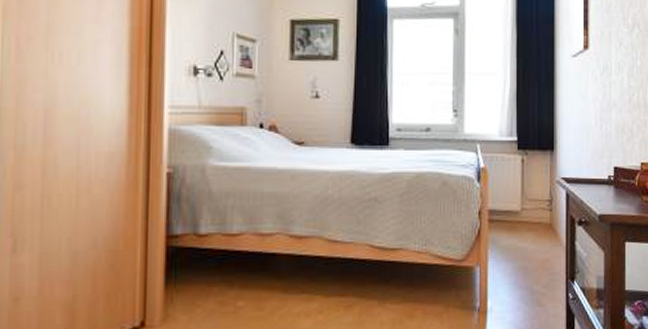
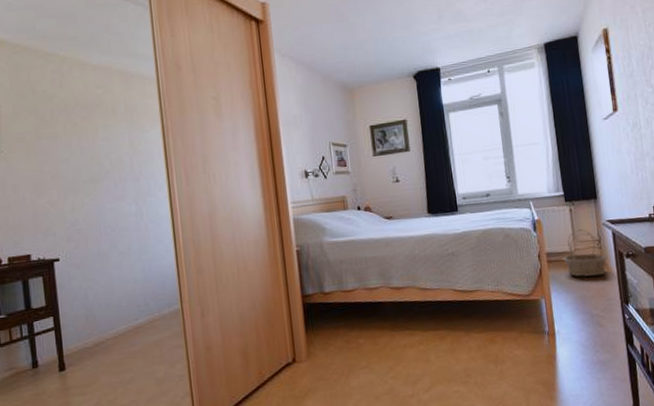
basket: none [506,185,558,245] -> present [562,229,608,278]

